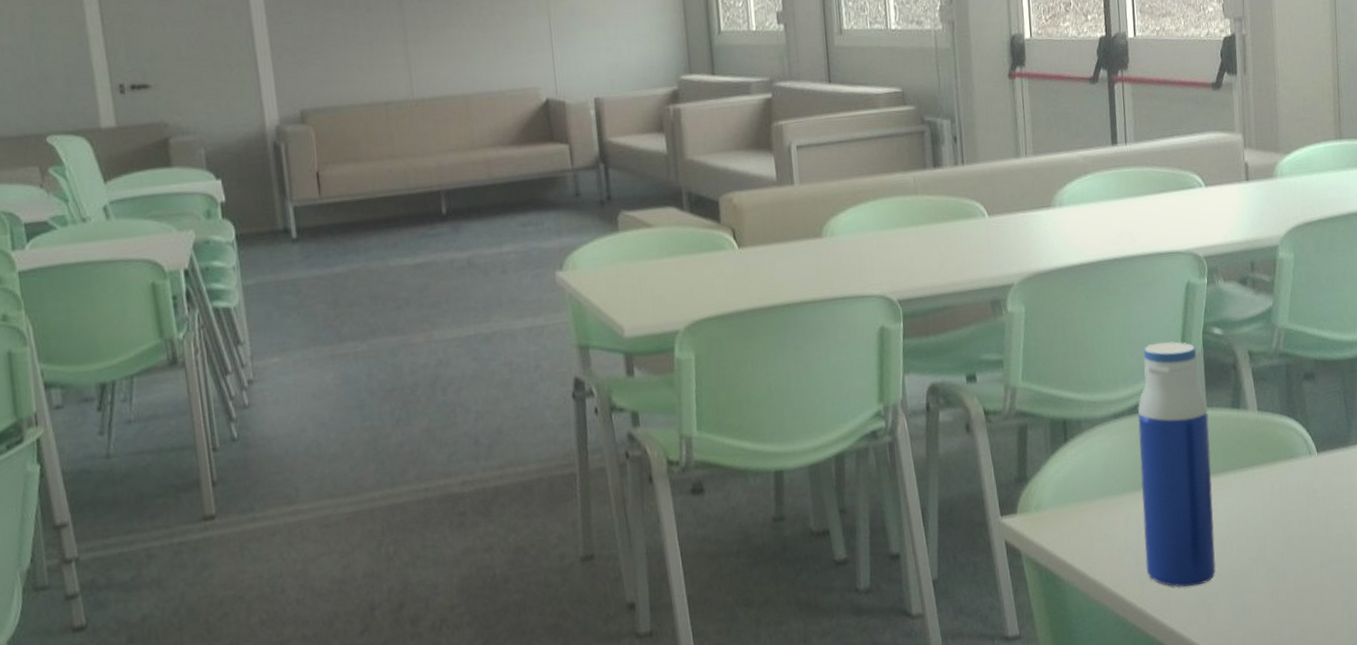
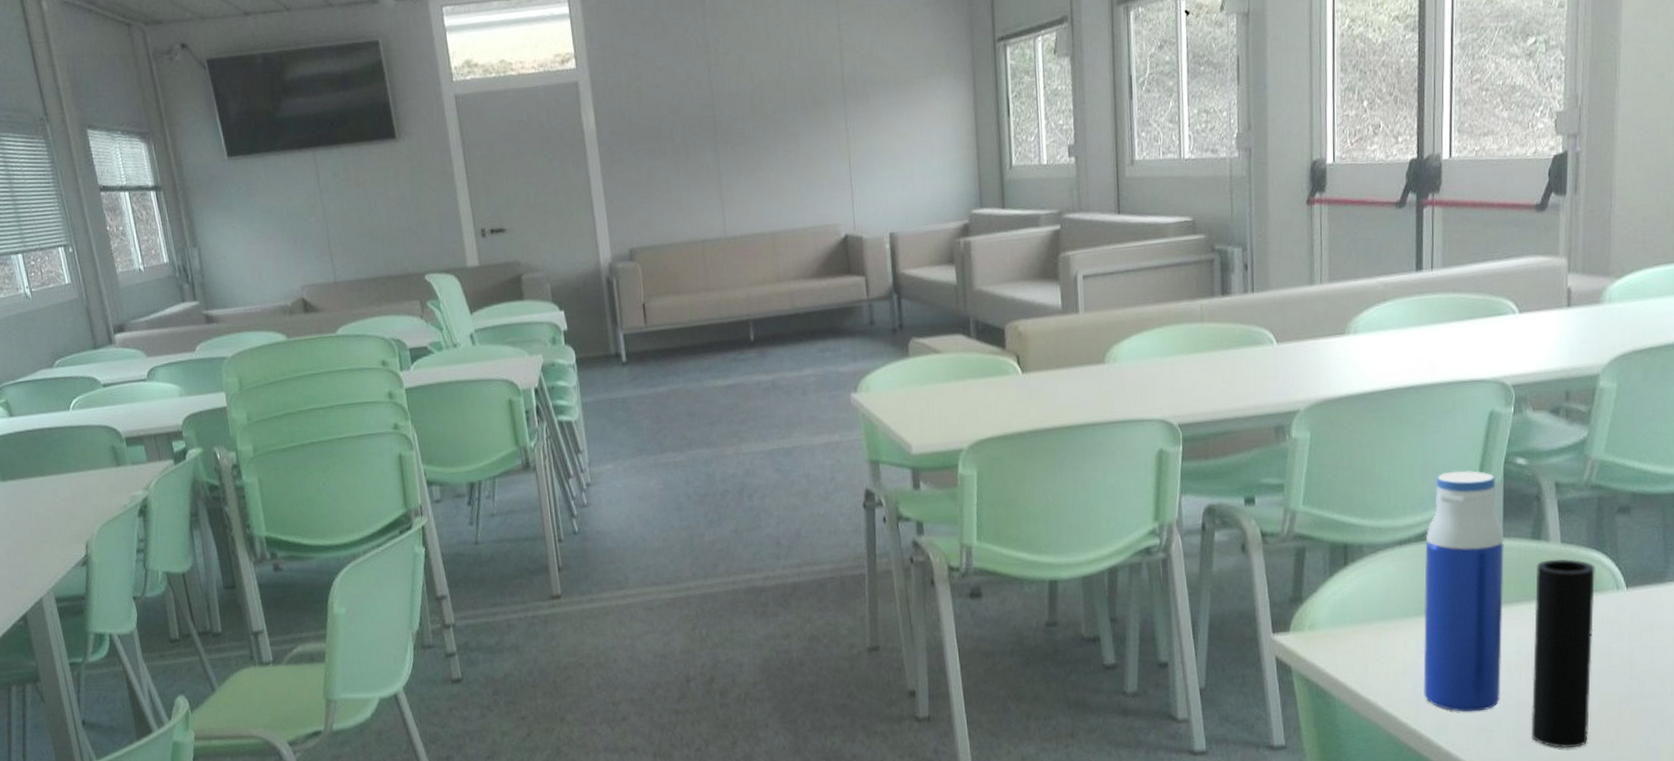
cup: none [1238,426,1296,618] -> present [1531,558,1595,748]

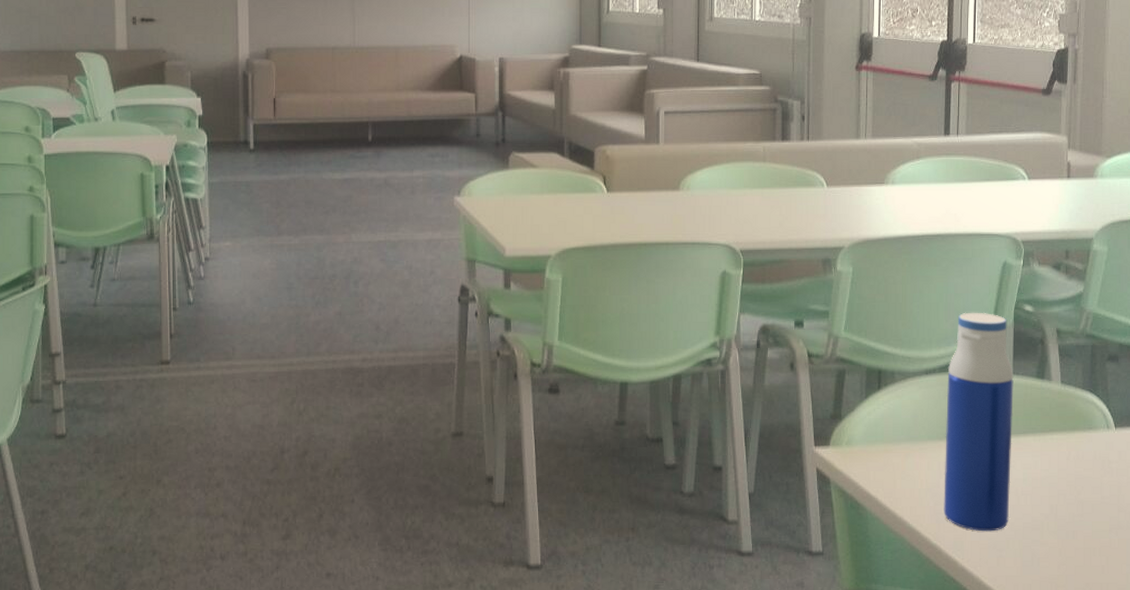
cup: present [1531,558,1595,748] -> none [1035,397,1089,571]

